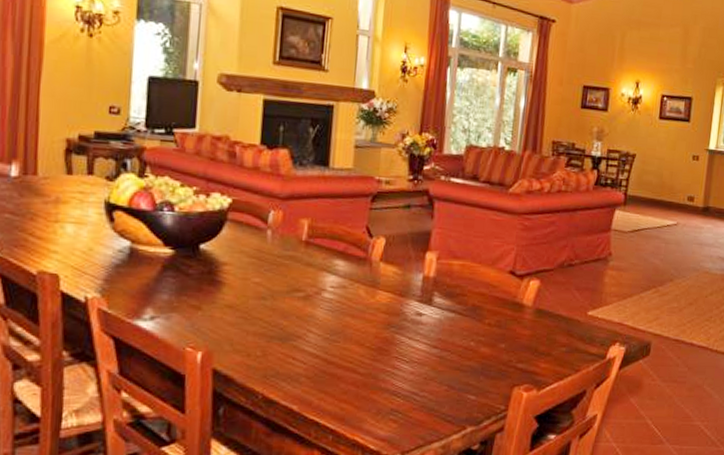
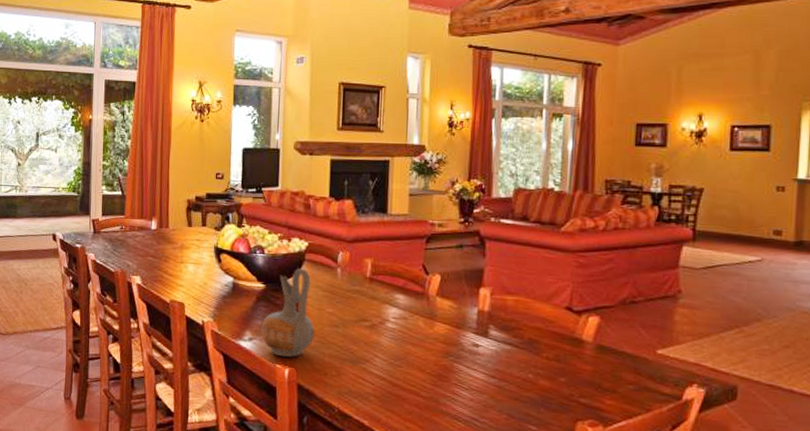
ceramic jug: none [167,229,238,339] -> present [261,267,316,358]

